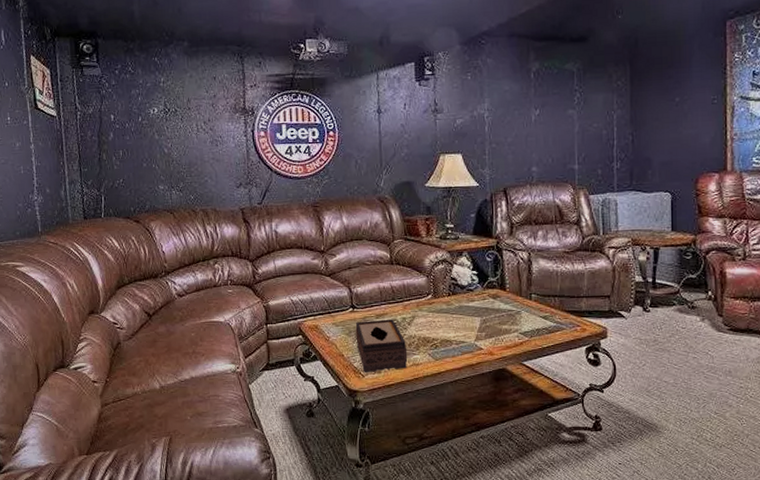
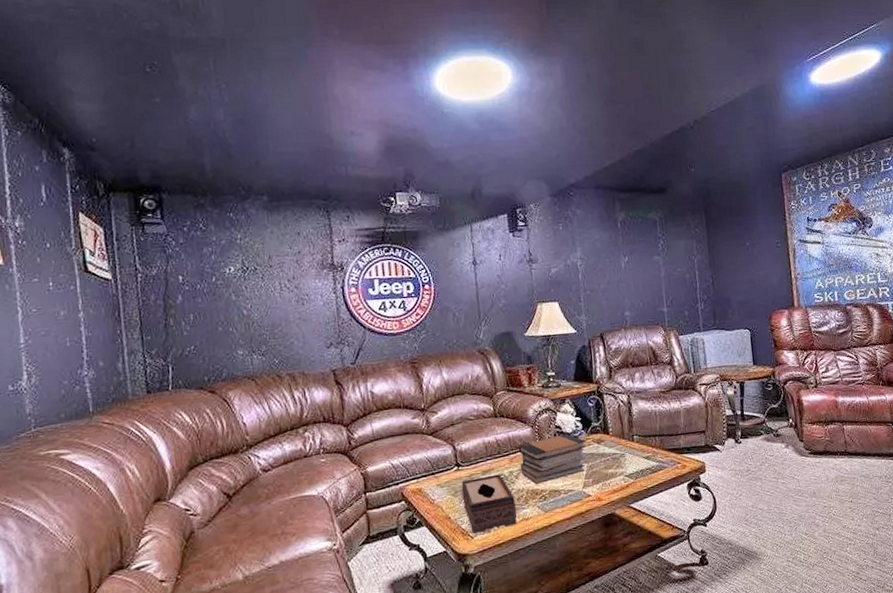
book stack: none [412,286,482,332] -> present [518,434,587,484]

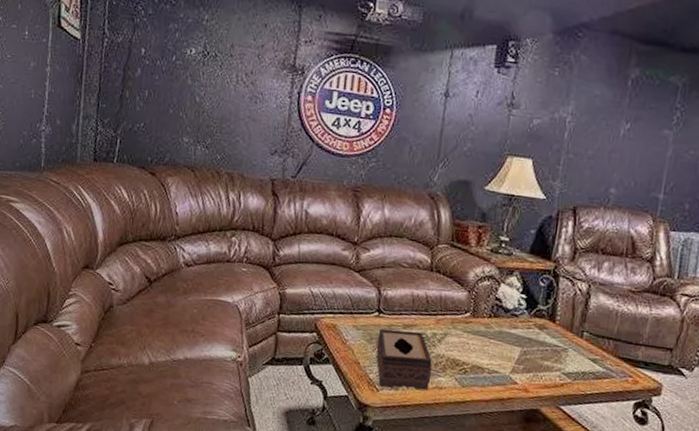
book stack: present [518,434,587,484] -> none [445,307,527,356]

